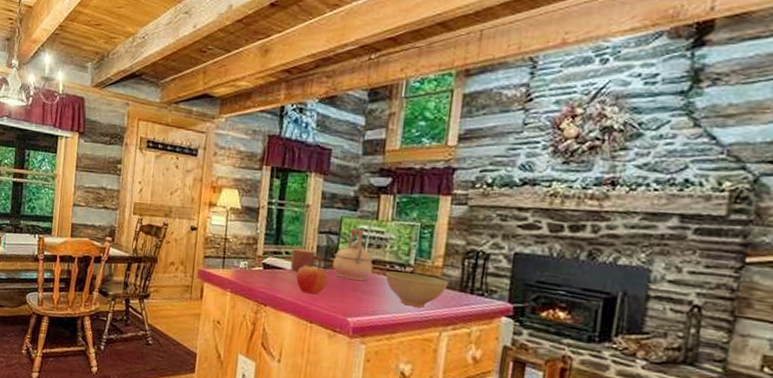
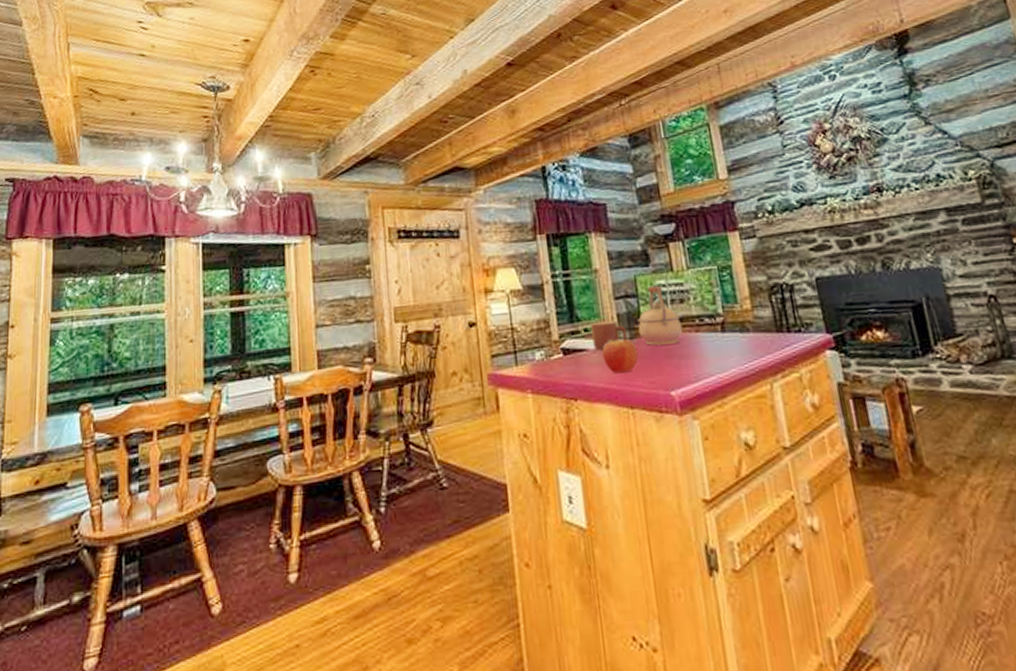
bowl: present [385,271,448,308] -> none [696,322,763,361]

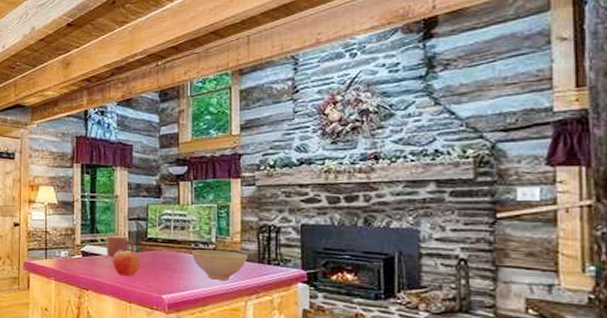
kettle: present [638,285,684,347] -> none [144,213,180,261]
bowl: none [696,322,763,361] -> present [191,249,247,280]

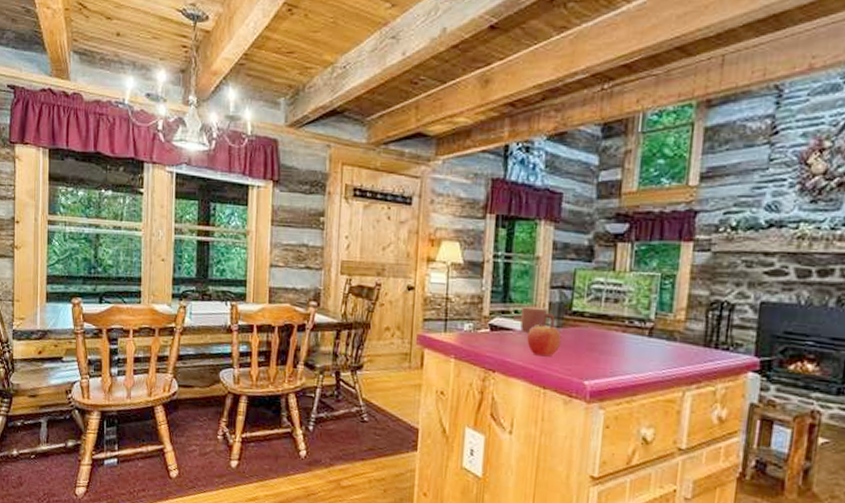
bowl: present [191,249,247,280] -> none [623,327,692,366]

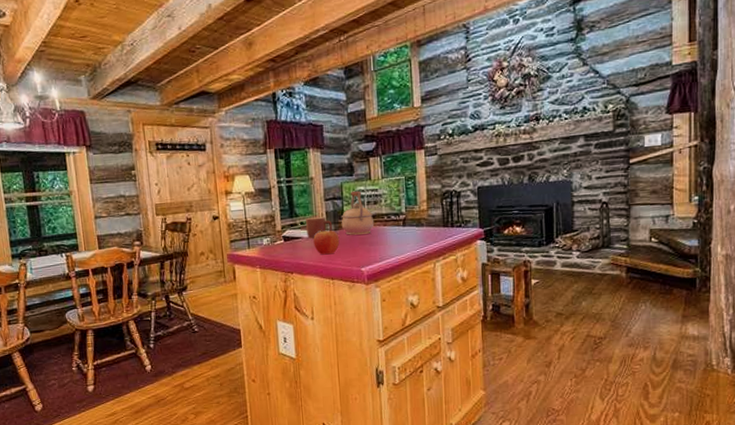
kettle: none [566,281,611,340] -> present [341,190,375,236]

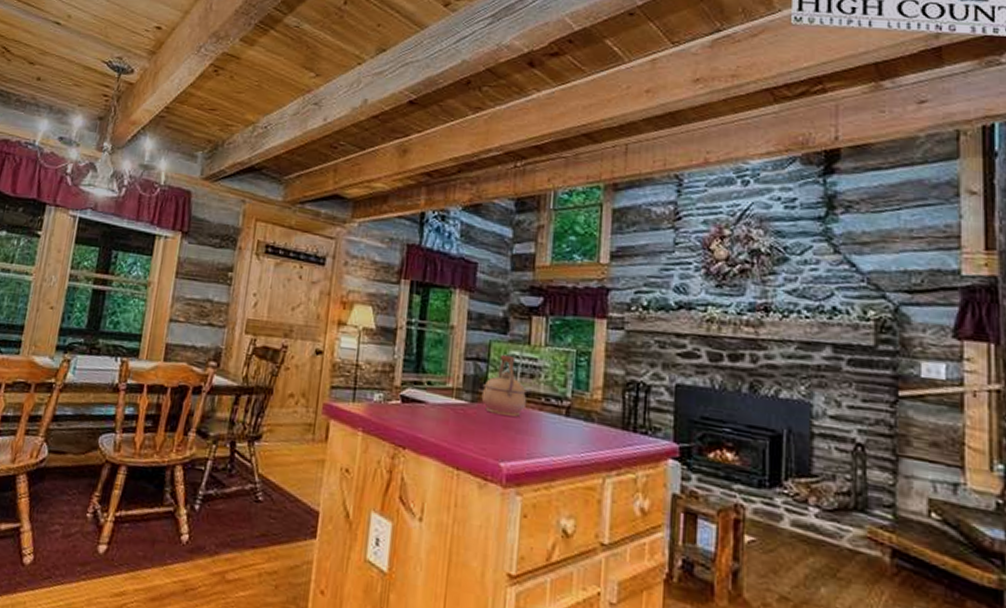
mug: present [306,216,333,240] -> none [433,377,470,408]
fruit: present [313,228,340,255] -> none [440,394,476,434]

